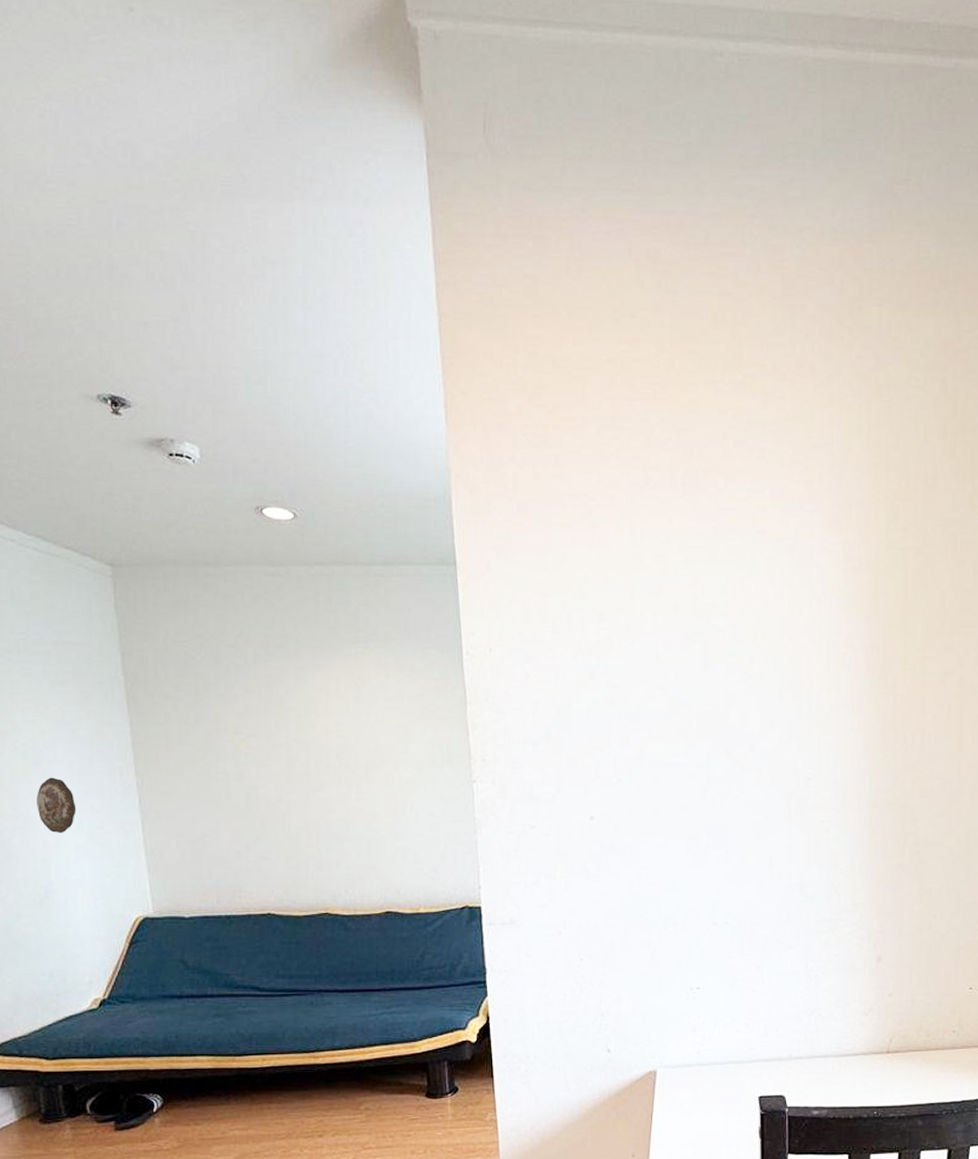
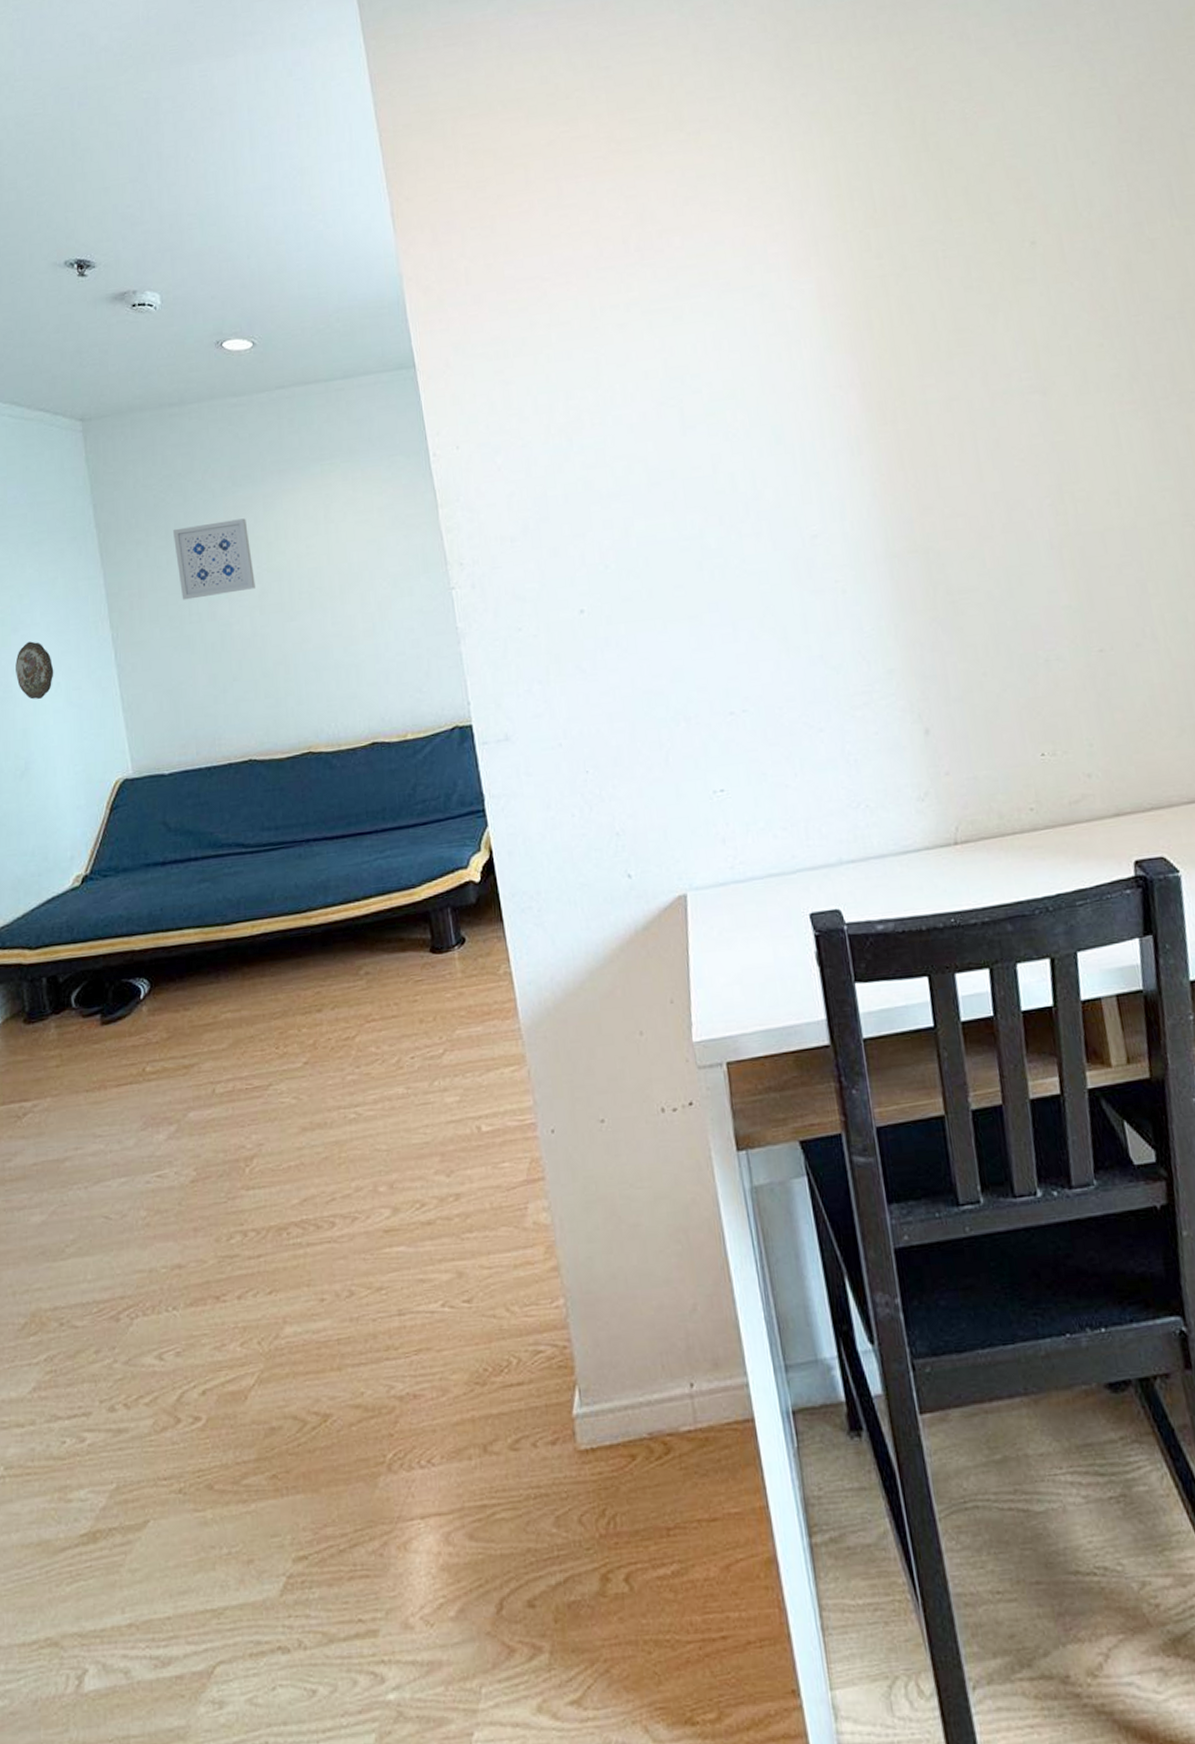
wall art: none [202,687,283,758] -> present [172,518,255,600]

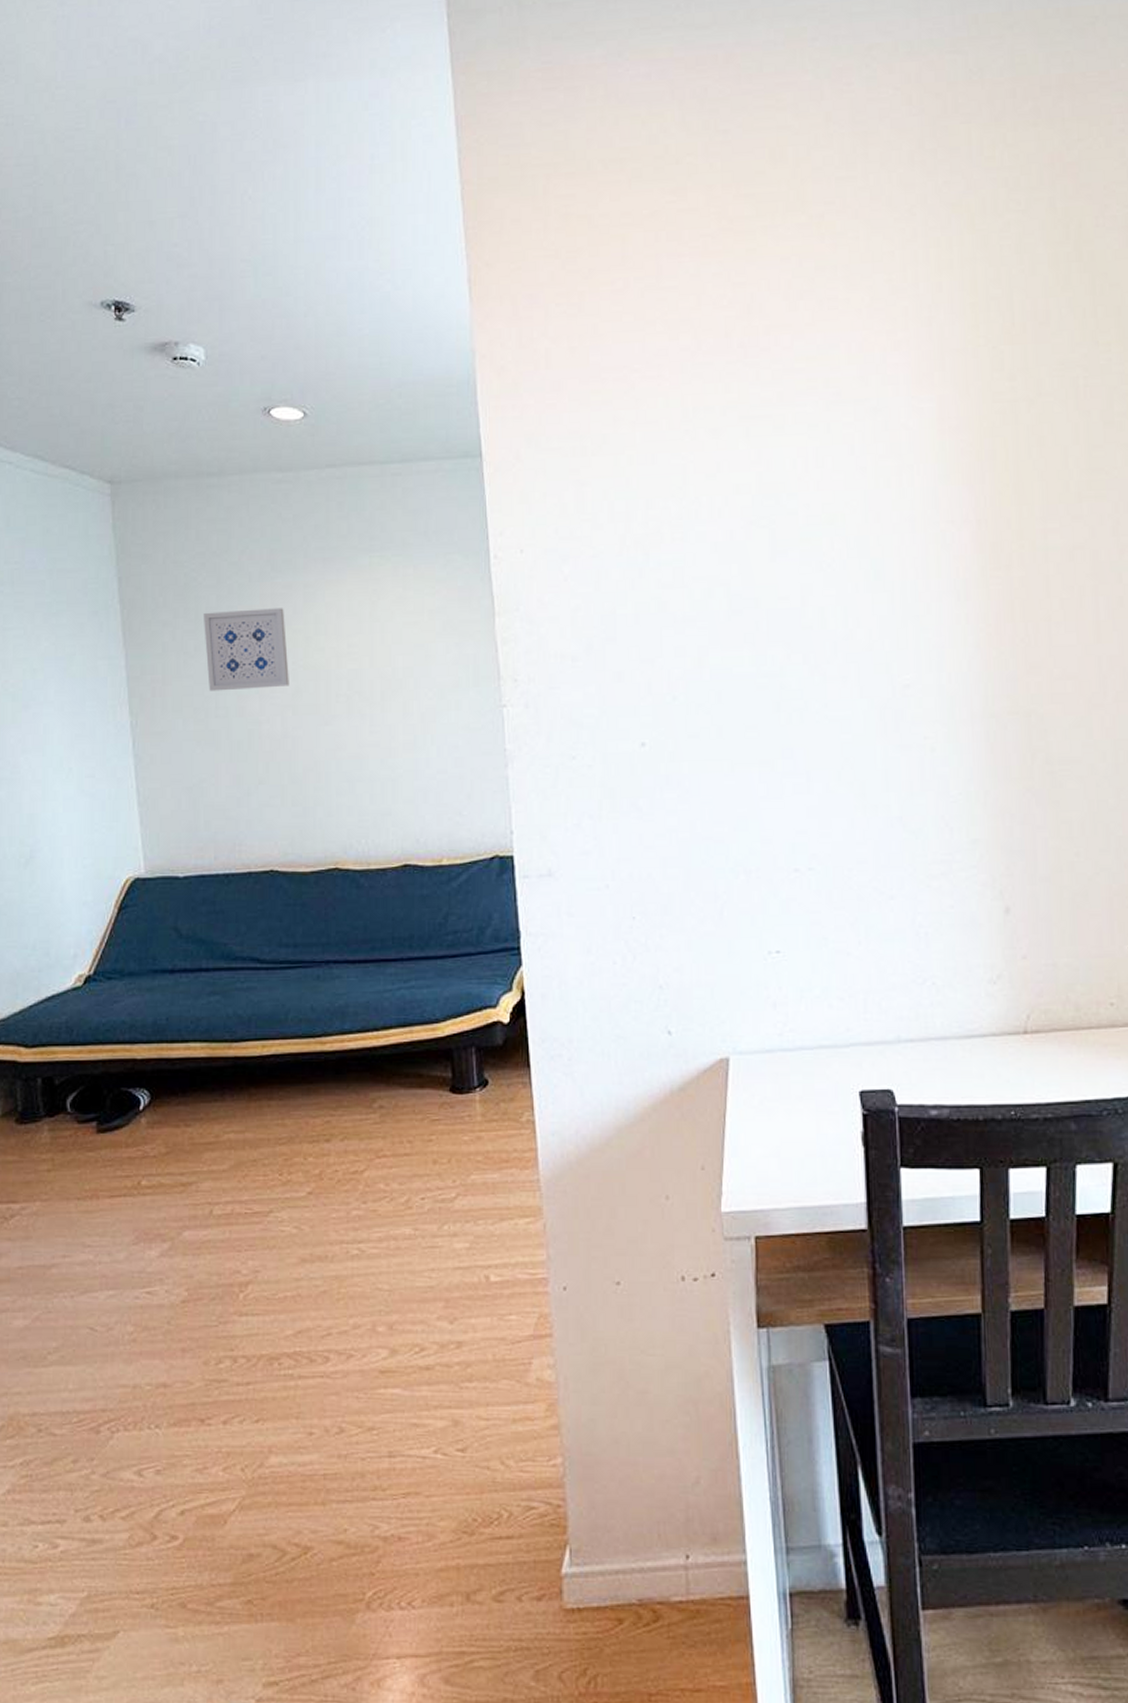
decorative plate: present [15,641,54,700] -> none [25,720,66,783]

